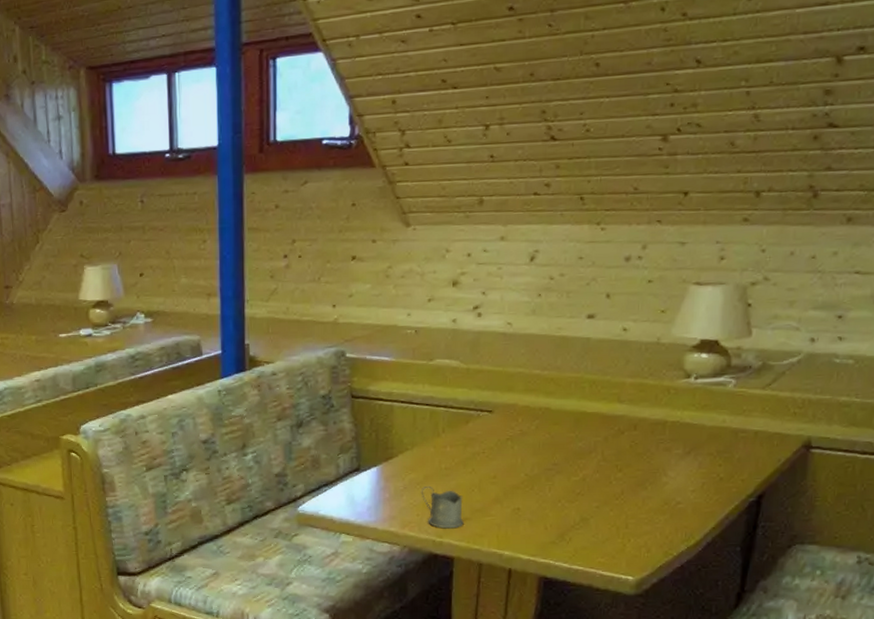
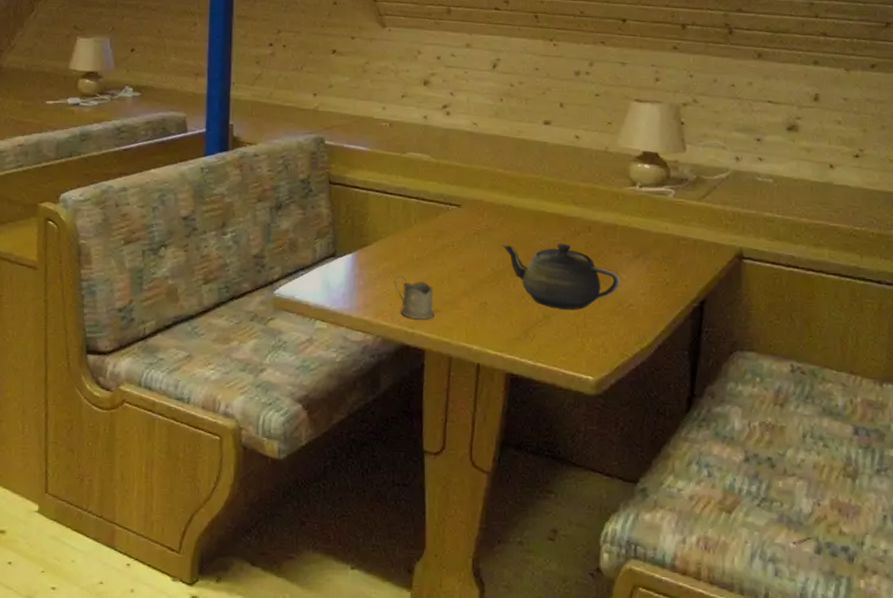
teapot: none [536,443,668,511] -> present [501,243,621,310]

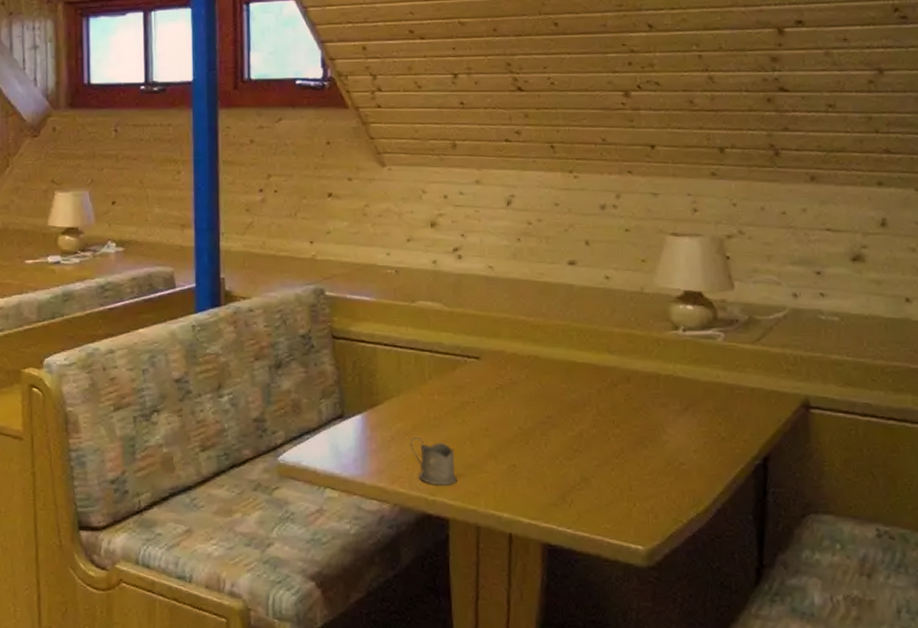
teapot: present [501,243,621,310] -> none [528,396,668,470]

